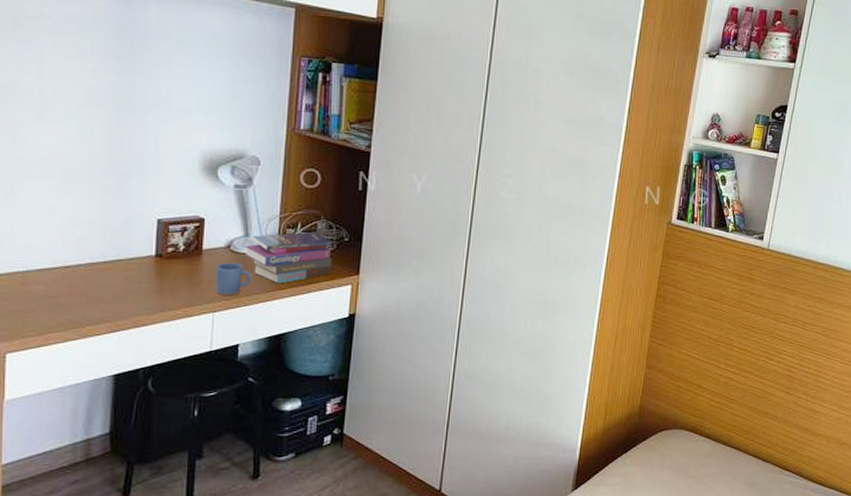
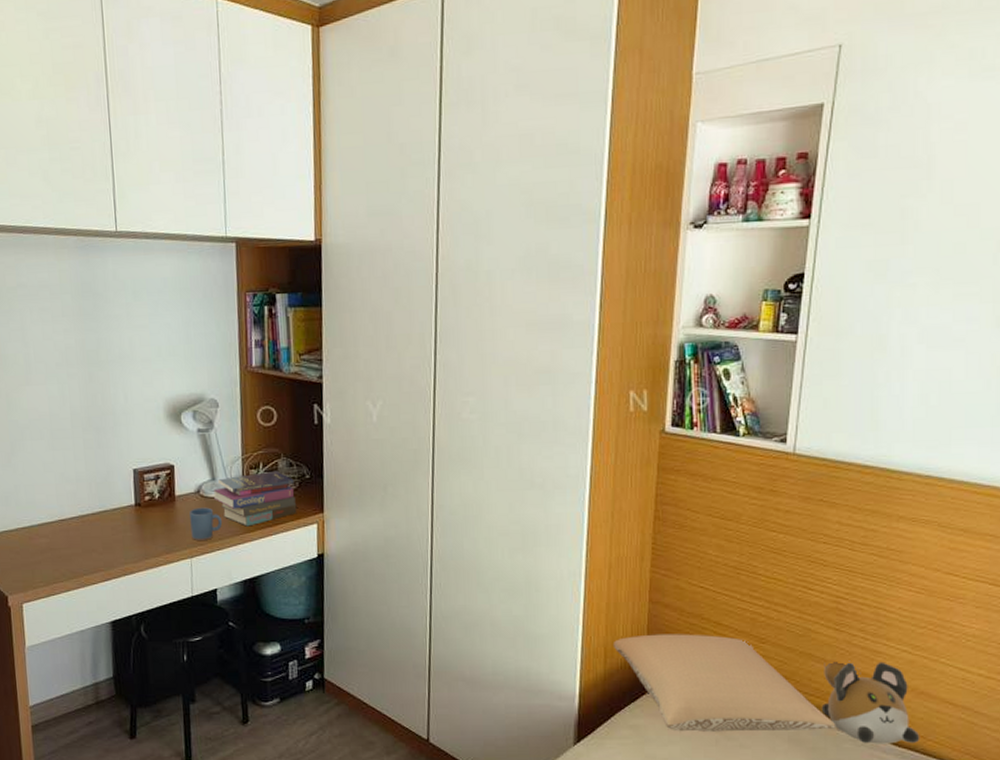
pillow: none [613,395,780,478] -> present [614,634,835,732]
plush toy: none [770,418,839,485] -> present [821,660,920,744]

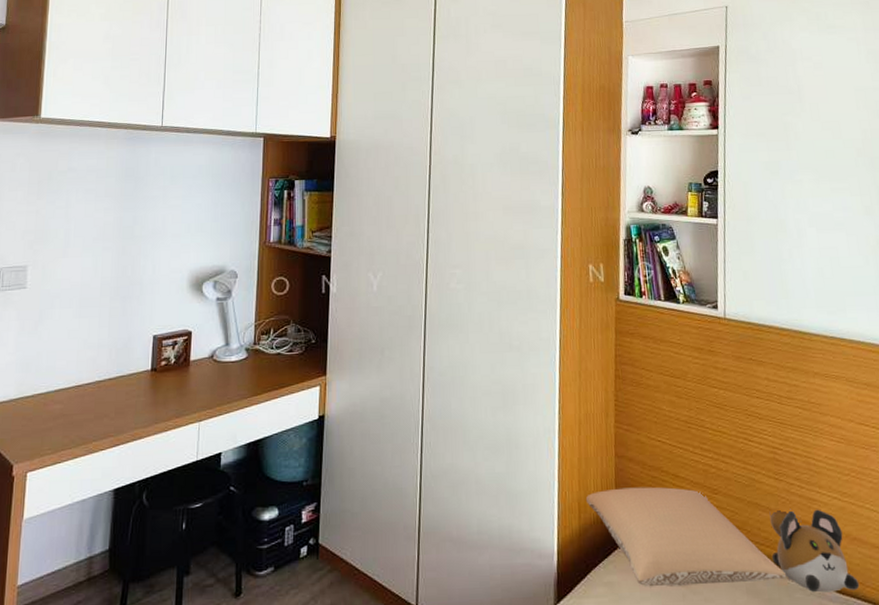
mug: present [189,507,223,540] -> none [202,371,232,404]
books: present [213,470,297,527] -> none [225,336,302,390]

